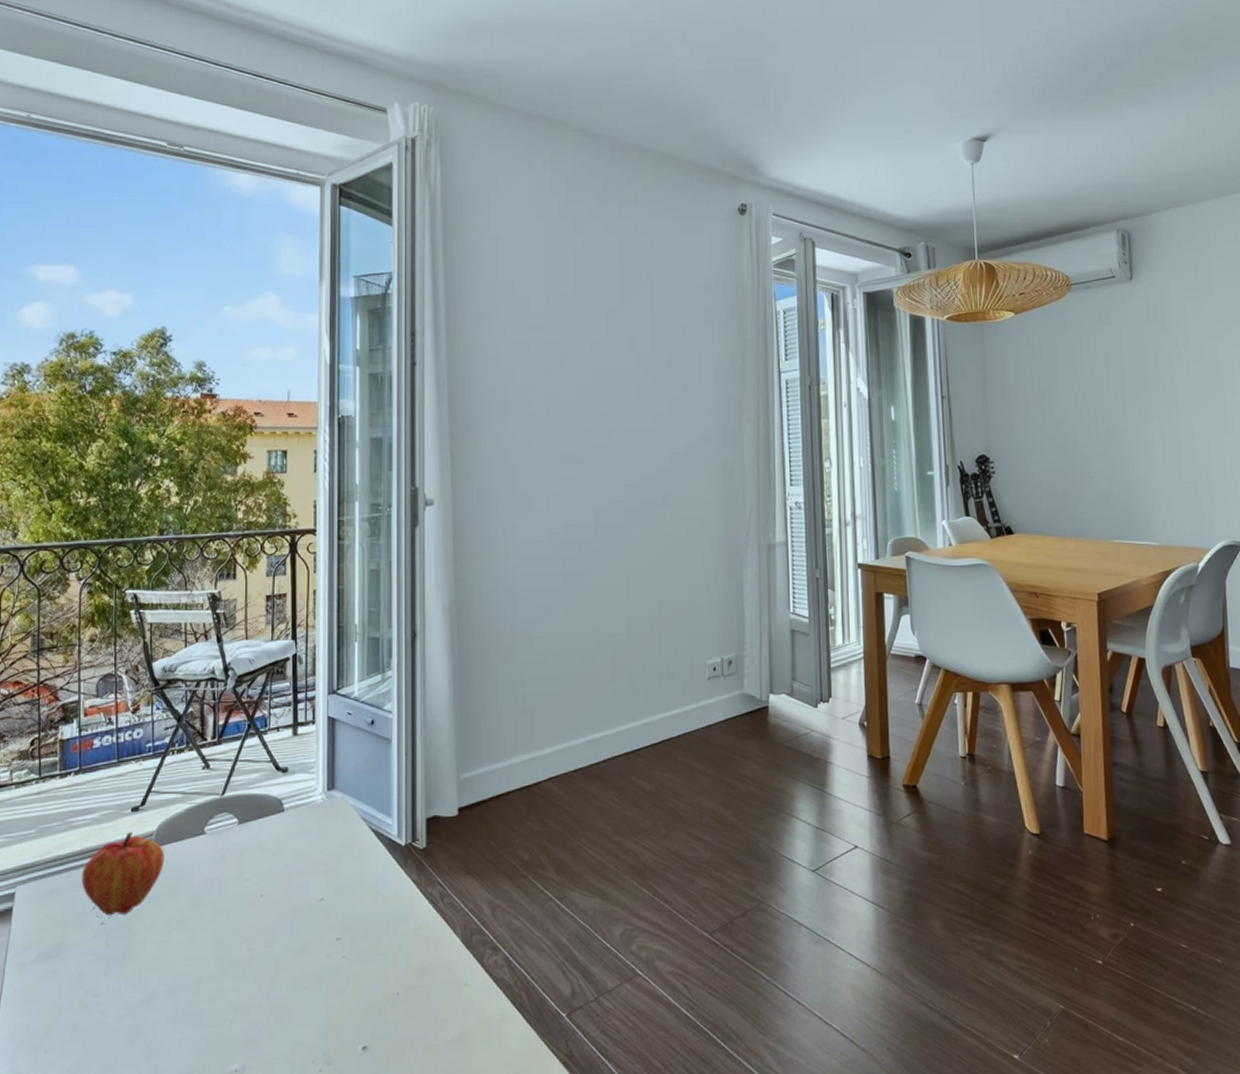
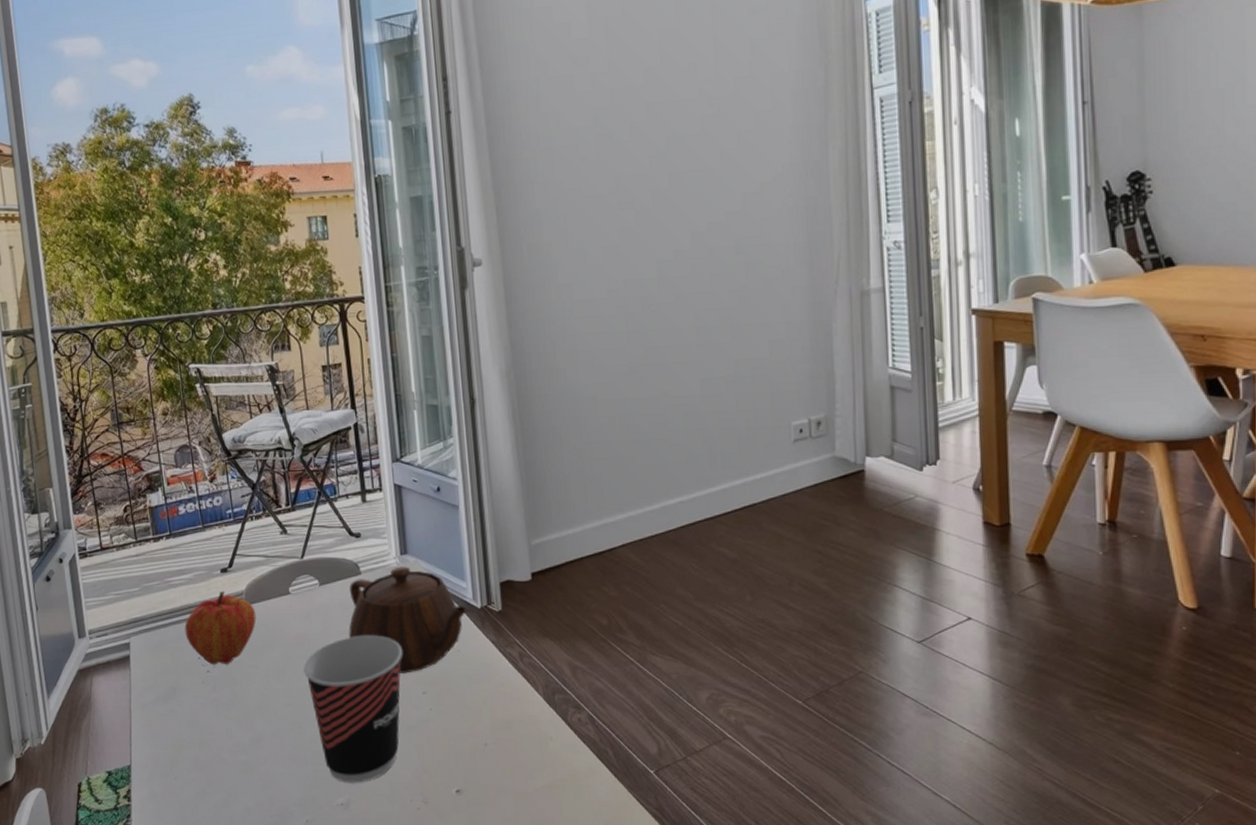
cup: none [210,877,319,1045] -> present [303,635,402,783]
teapot: none [264,802,394,919] -> present [348,566,470,674]

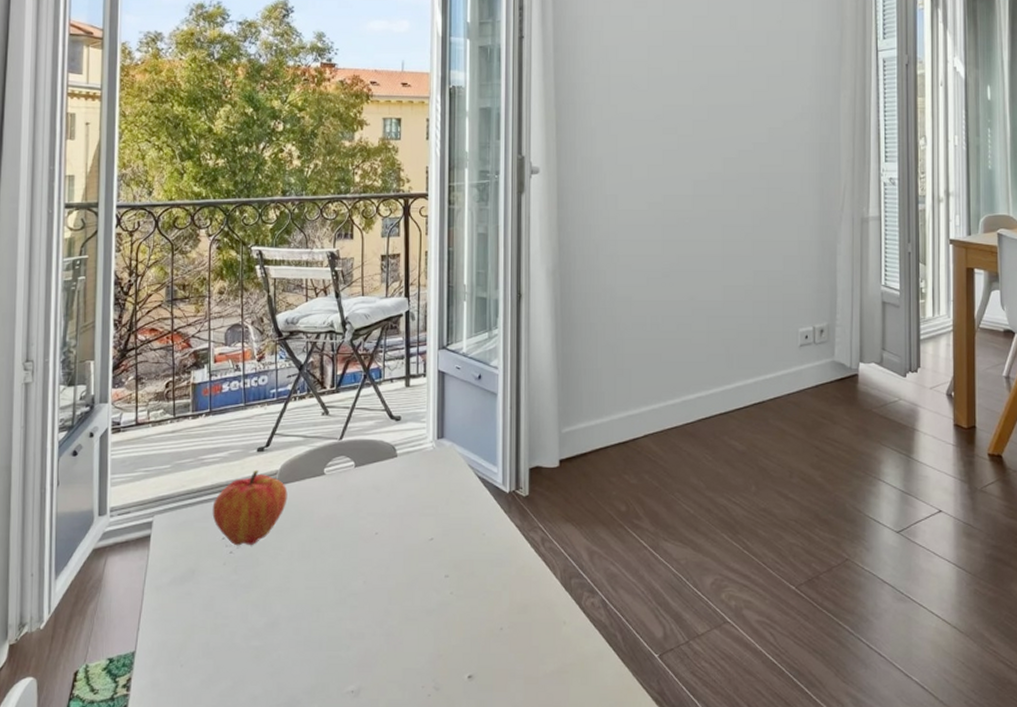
cup: present [303,635,402,783] -> none [329,518,429,669]
teapot: present [348,566,470,674] -> none [379,450,498,557]

